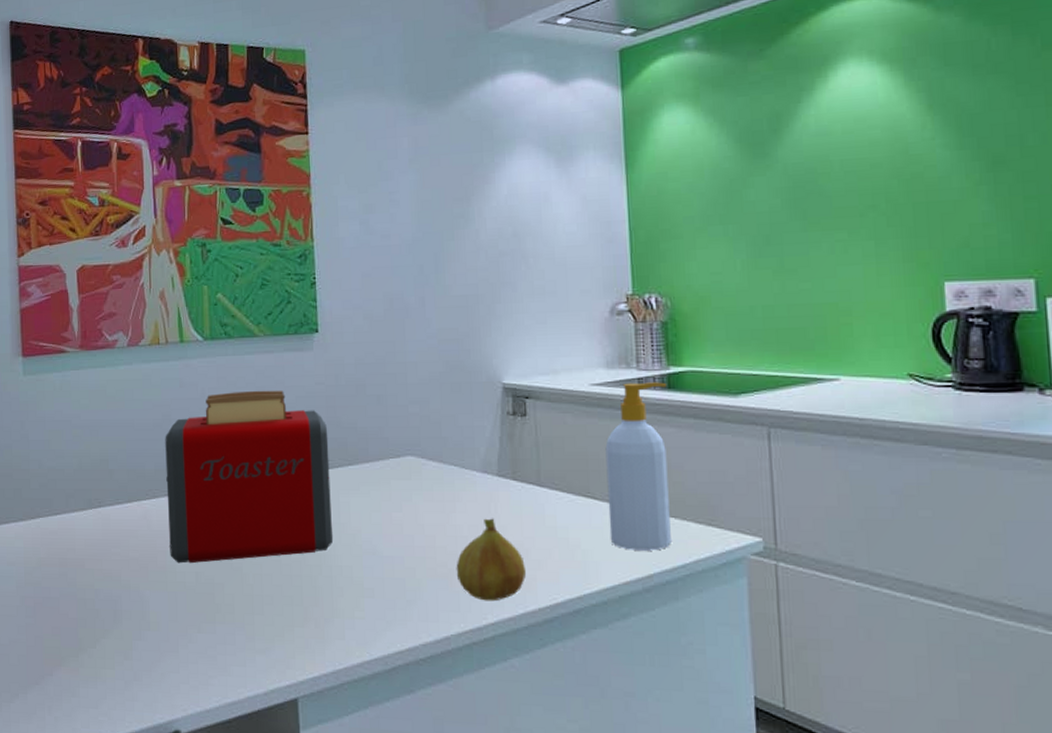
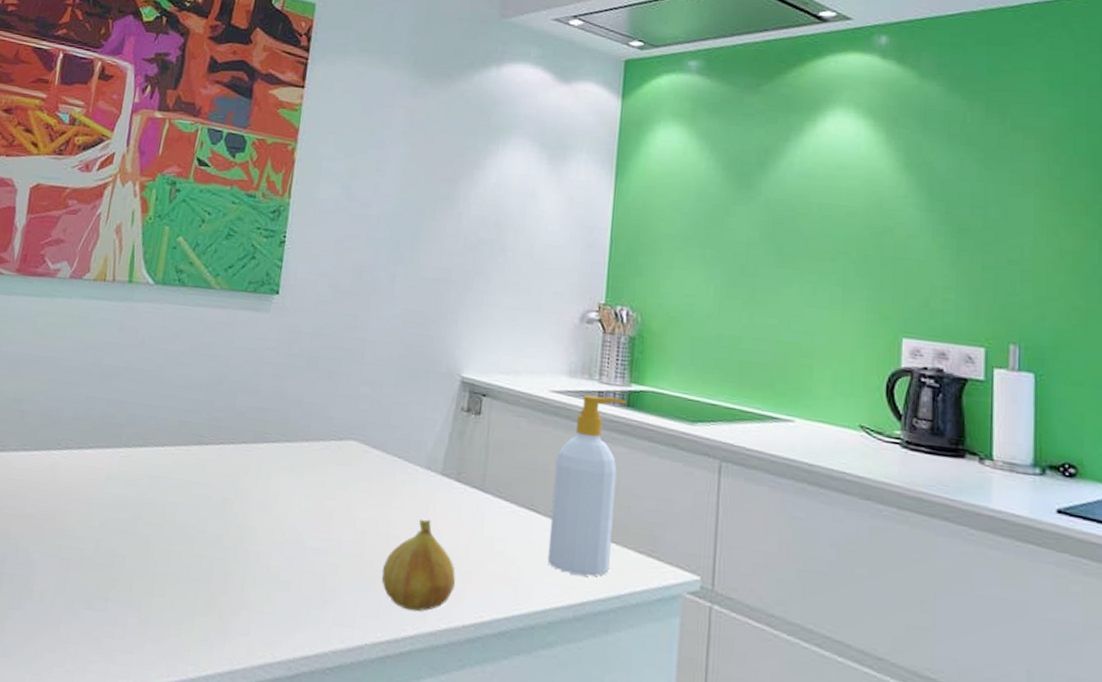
toaster: present [165,390,333,564] -> none [71,343,270,534]

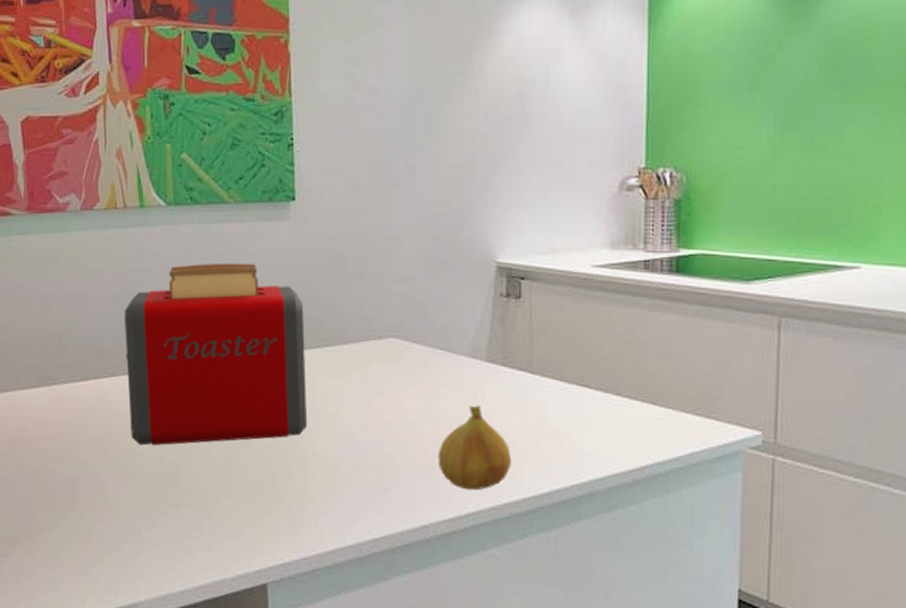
toaster: none [71,343,270,534] -> present [124,263,307,446]
soap bottle: present [547,394,627,577] -> none [602,265,675,442]

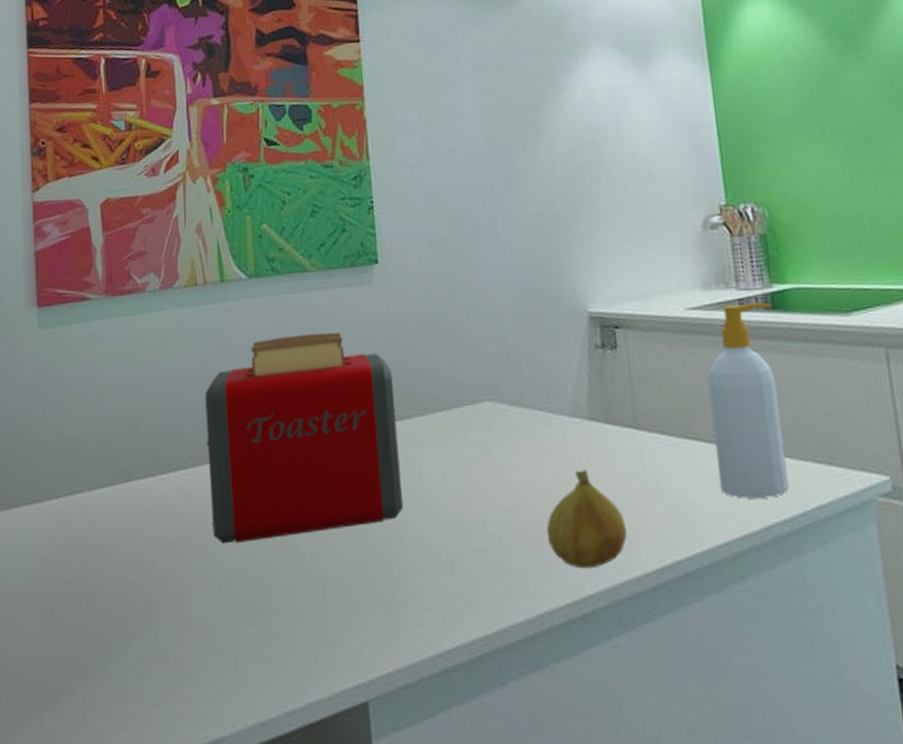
soap bottle: none [602,265,675,442] -> present [707,302,789,499]

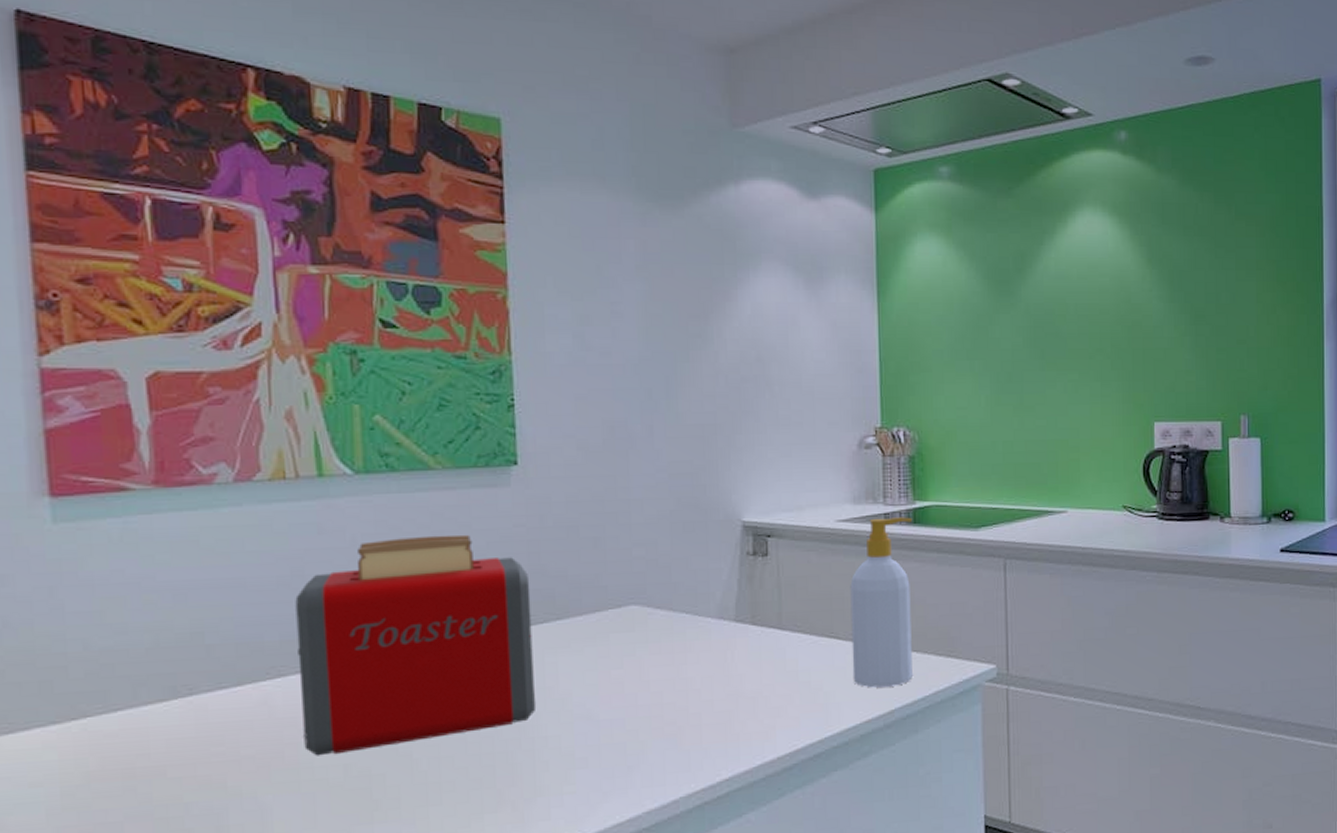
fruit: present [546,469,627,569] -> none [686,667,765,757]

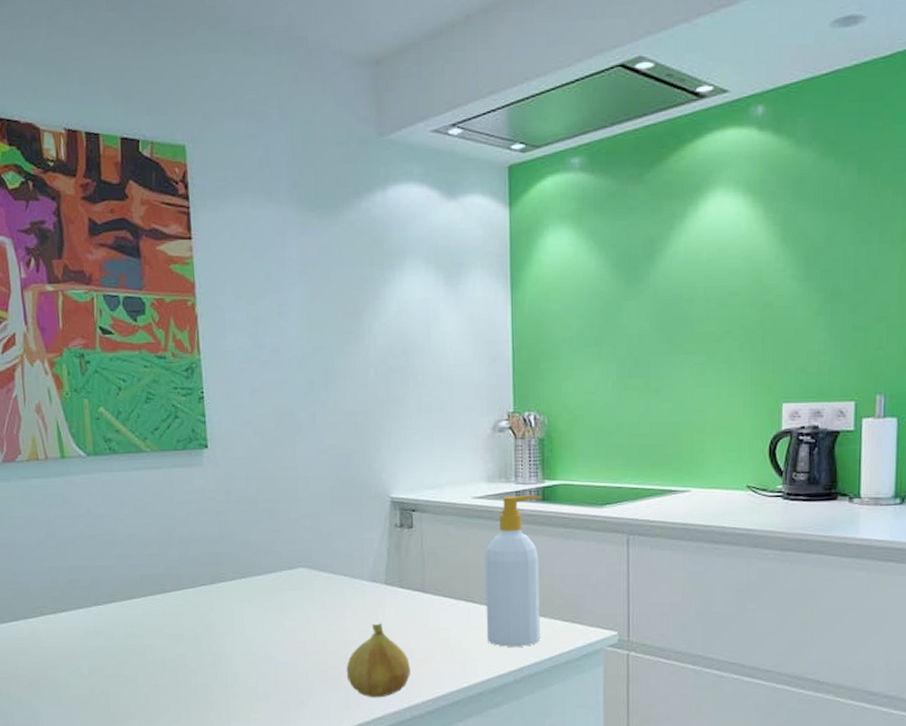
toaster: present [295,534,535,756] -> none [50,506,227,678]
fruit: none [686,667,765,757] -> present [346,623,411,698]

